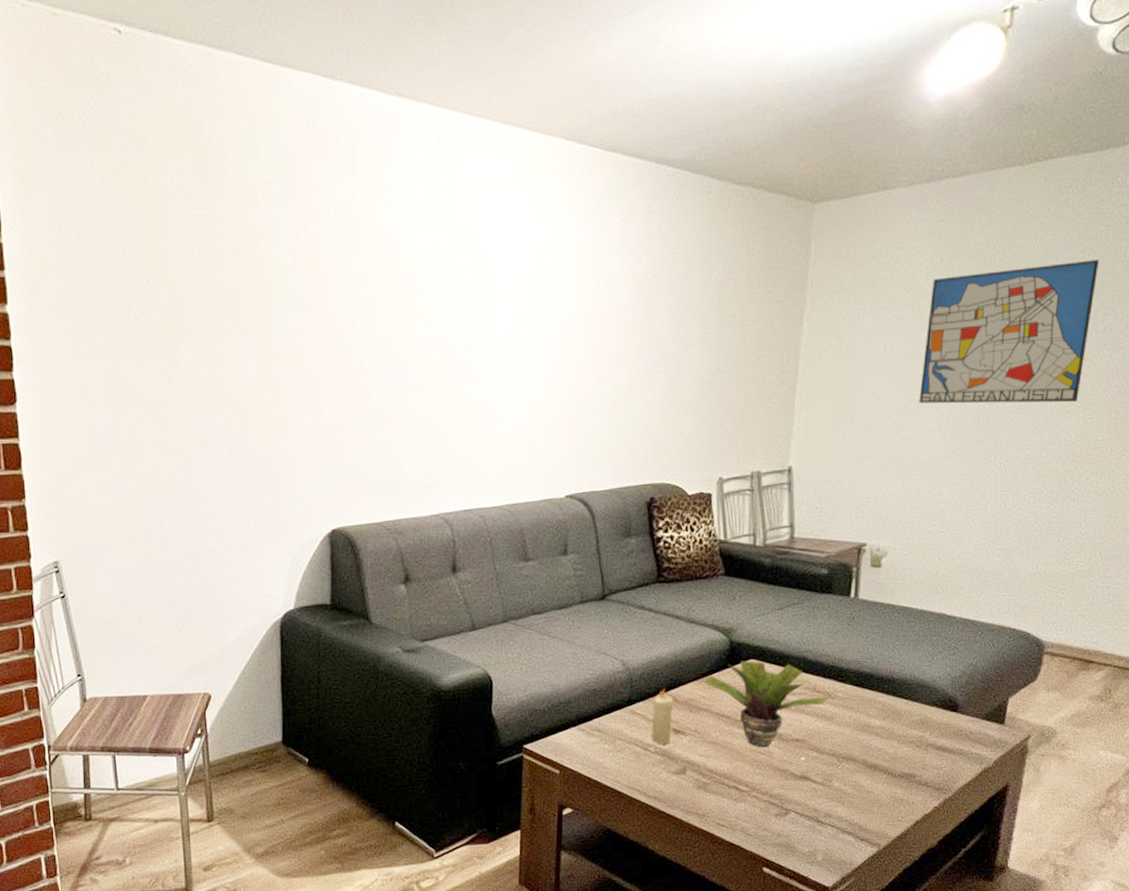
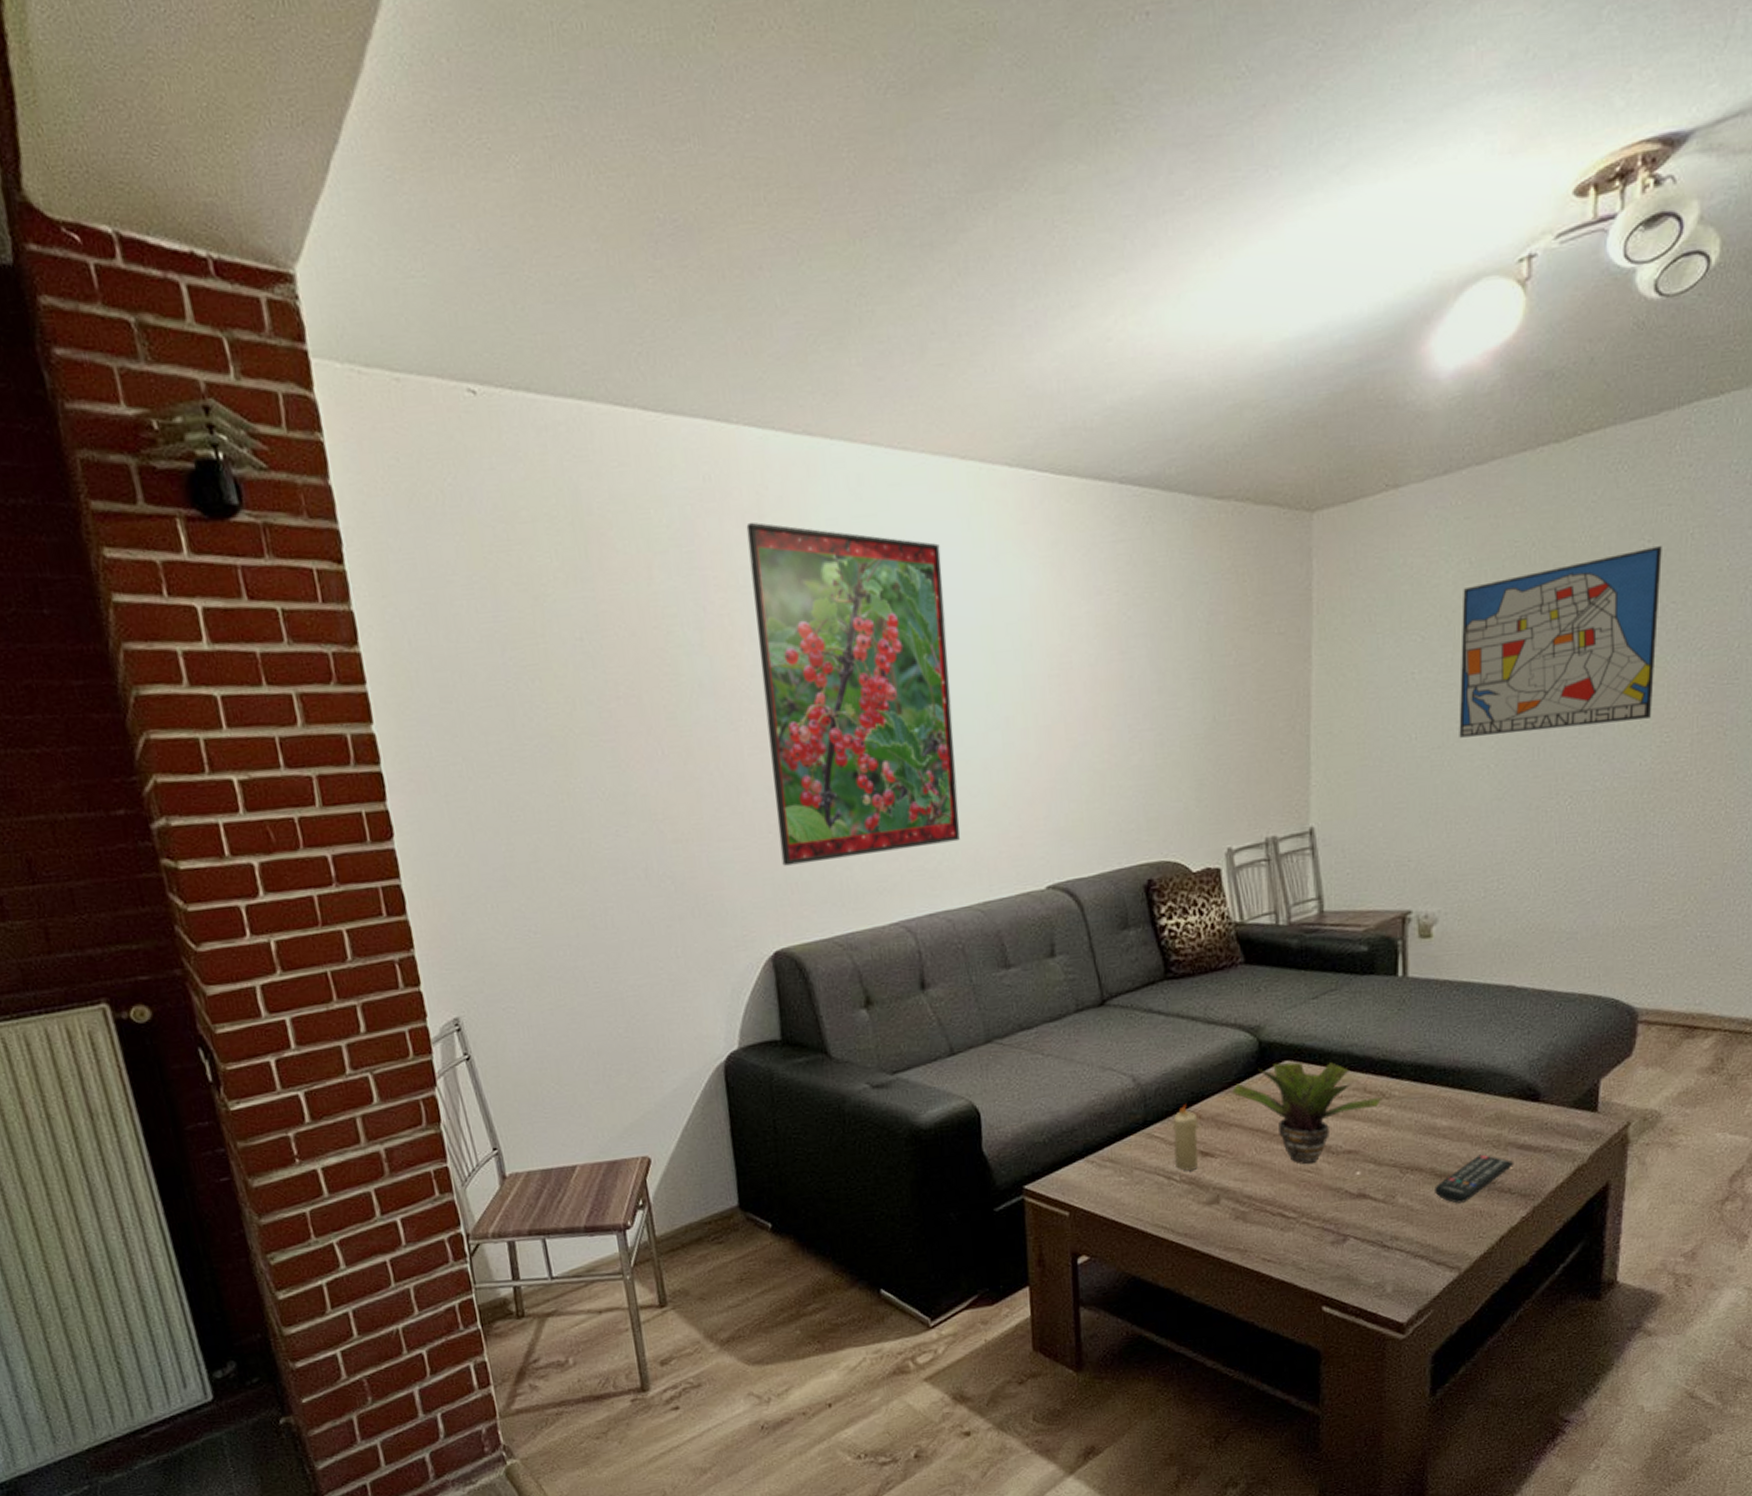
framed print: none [340,165,502,458] -> present [746,522,960,866]
remote control: none [865,752,932,791] -> present [1435,1154,1514,1204]

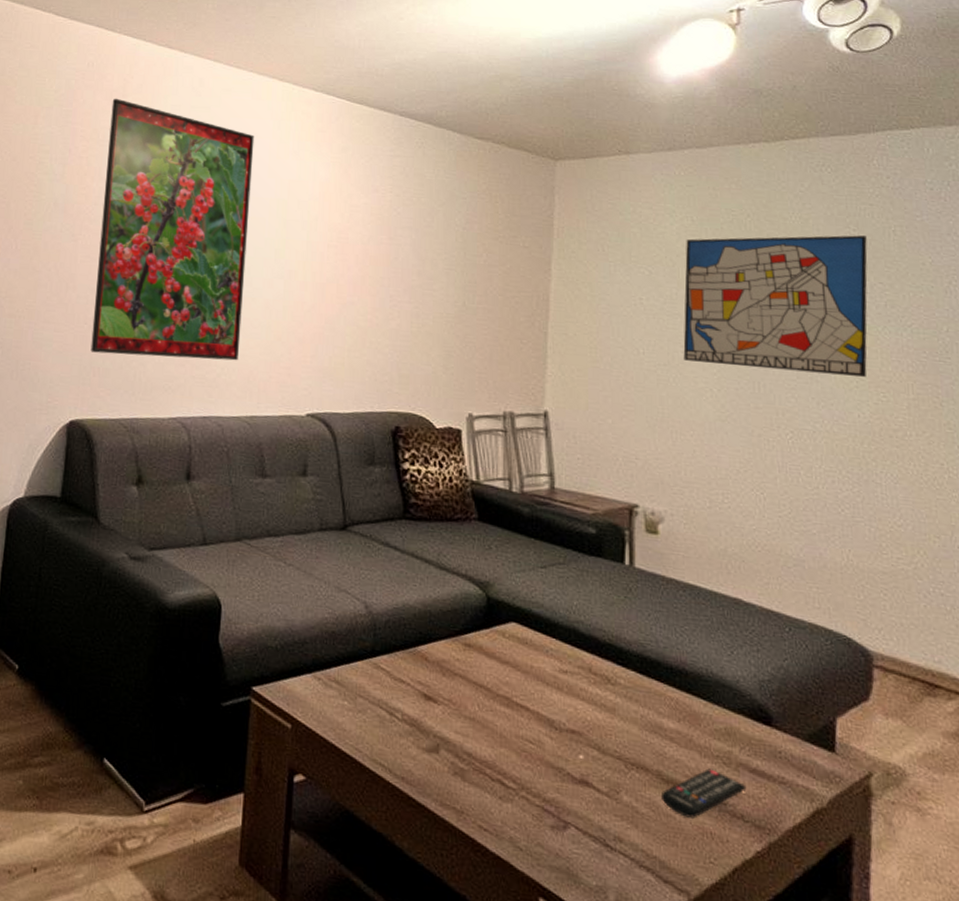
candle: present [1173,1104,1199,1171] -> none [398,643,424,712]
potted plant: present [1231,1062,1383,1165] -> none [457,622,608,735]

